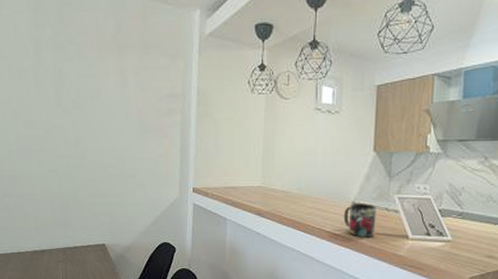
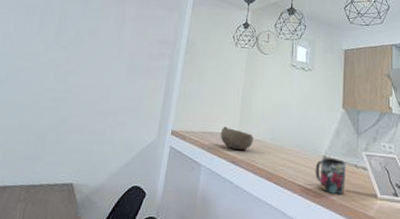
bowl: none [243,180,278,202] -> present [220,126,254,150]

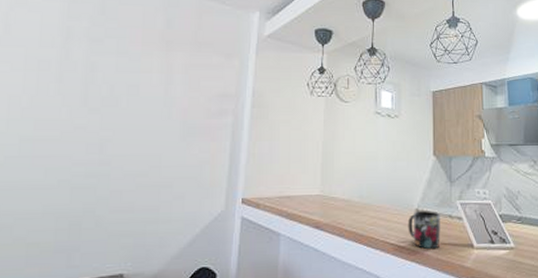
bowl: present [220,126,254,150] -> none [300,188,338,213]

